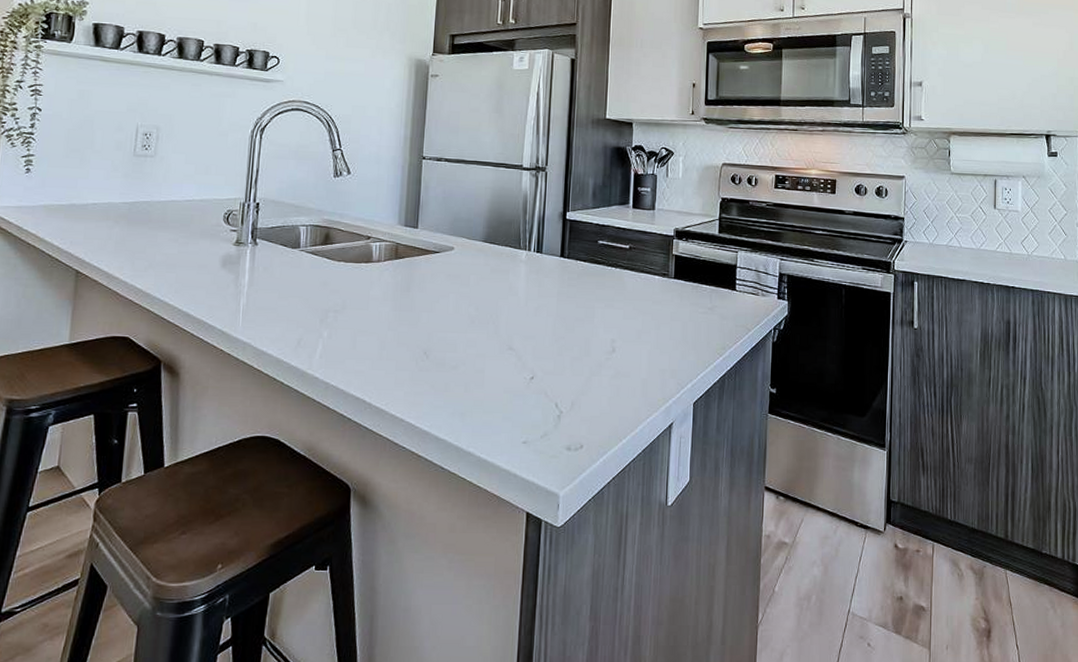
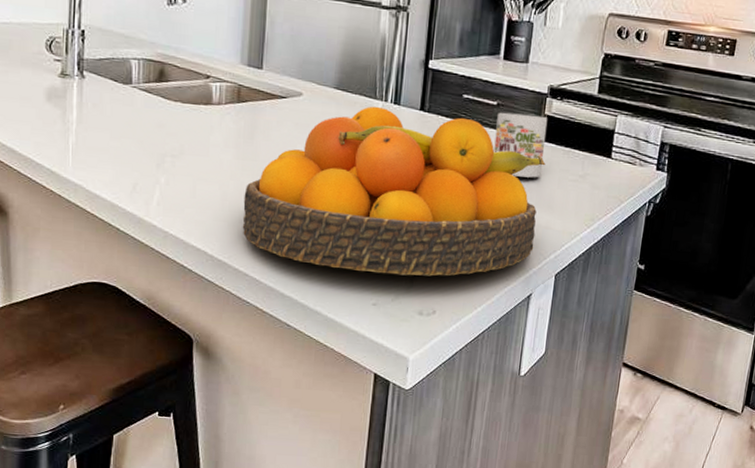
fruit bowl: none [399,255,677,412] -> present [242,106,546,277]
mug: none [629,254,676,313] -> present [494,112,548,178]

